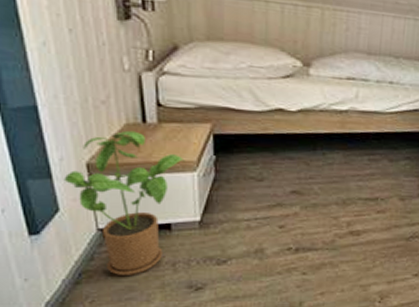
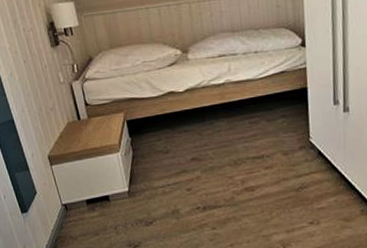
house plant: present [63,130,185,275] -> none [36,127,111,239]

